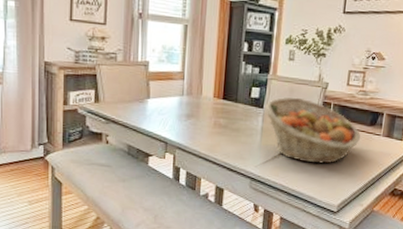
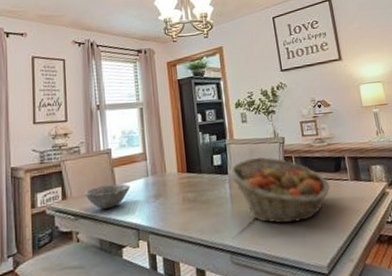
bowl: none [118,96,164,120] -> present [85,184,131,210]

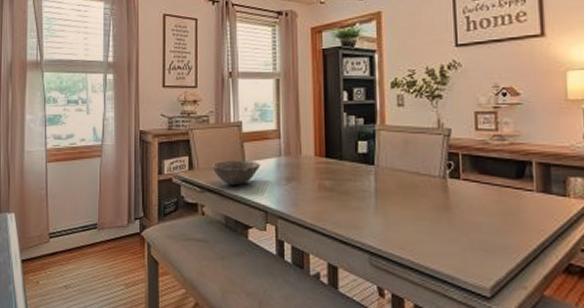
fruit basket: present [229,157,331,224] -> none [376,149,507,232]

